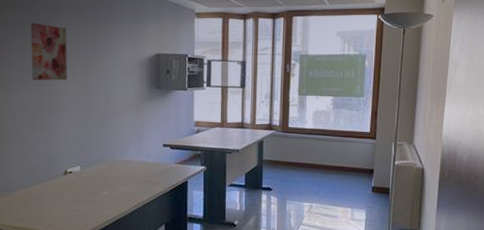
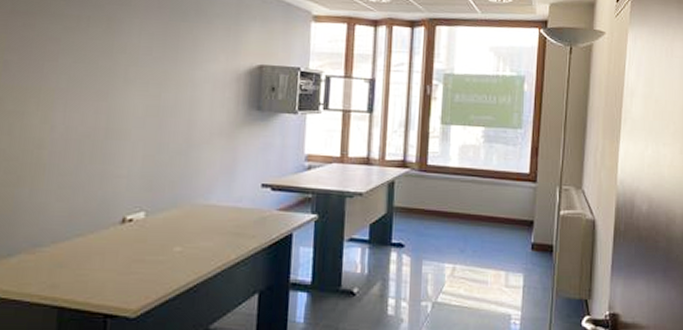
wall art: present [30,22,68,81] -> none [85,17,139,96]

